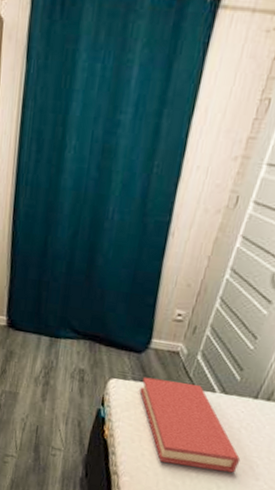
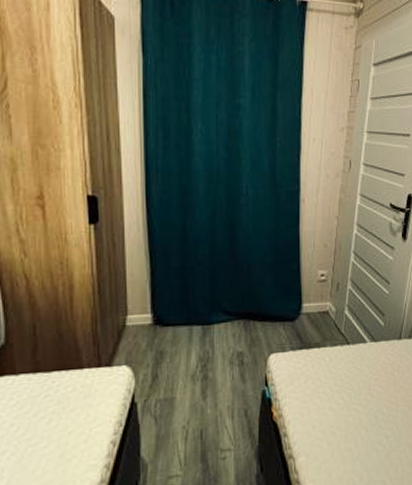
hardback book: present [139,377,241,473] -> none [300,338,400,429]

